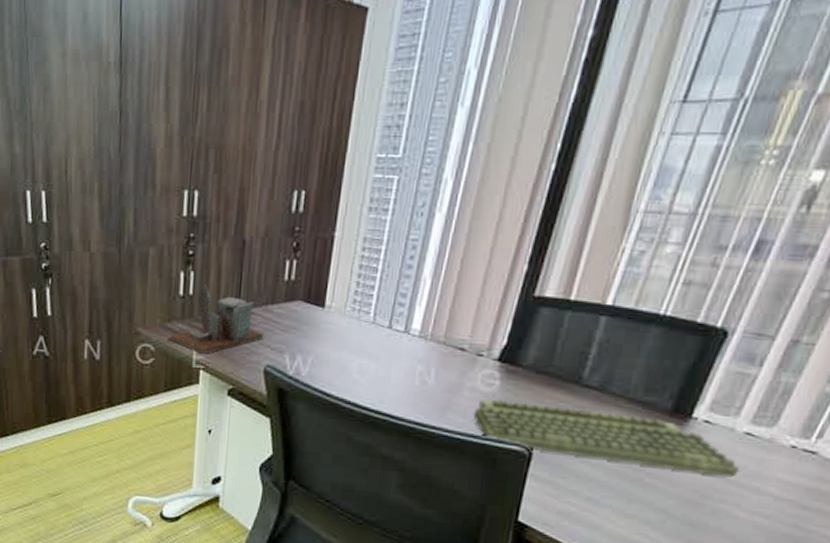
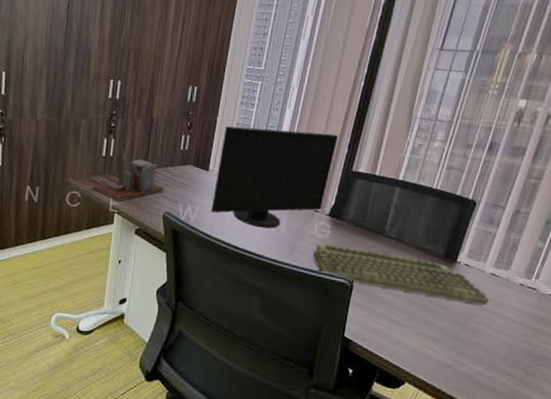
computer monitor: none [328,243,515,382] -> present [210,126,339,229]

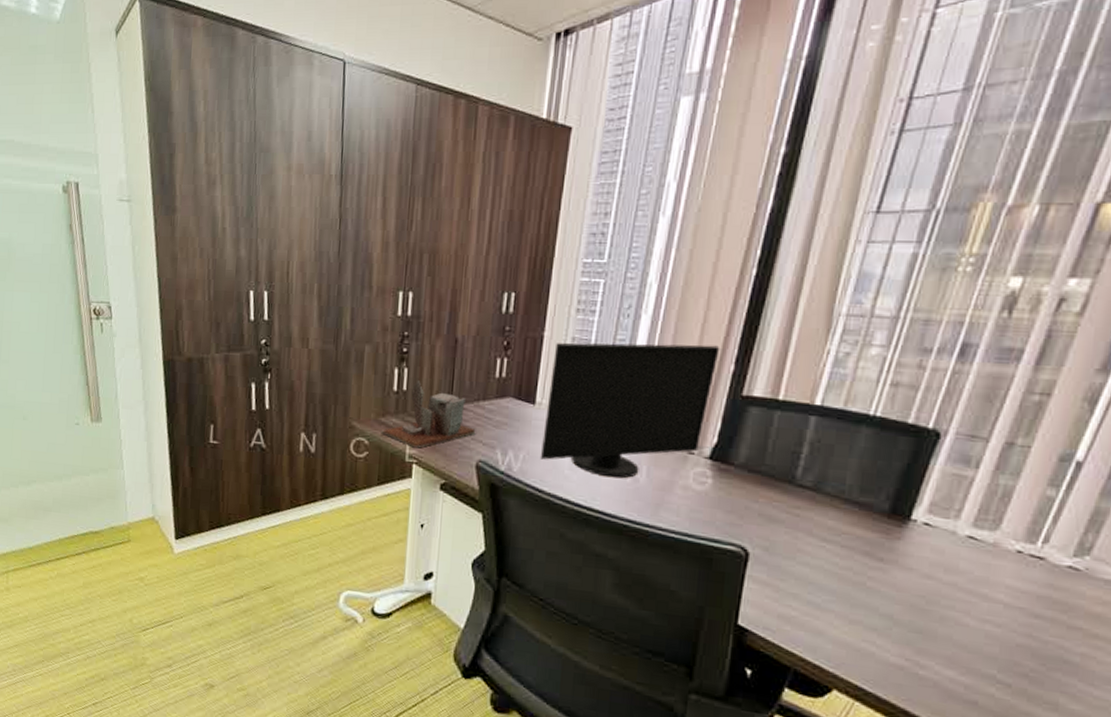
computer keyboard: present [313,244,489,306] -> none [688,498,965,583]

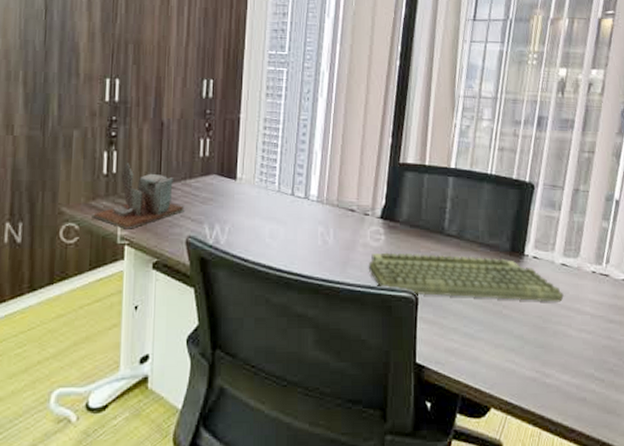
computer monitor: present [540,342,720,479] -> none [243,122,380,242]
computer keyboard: none [688,498,965,583] -> present [369,252,564,302]

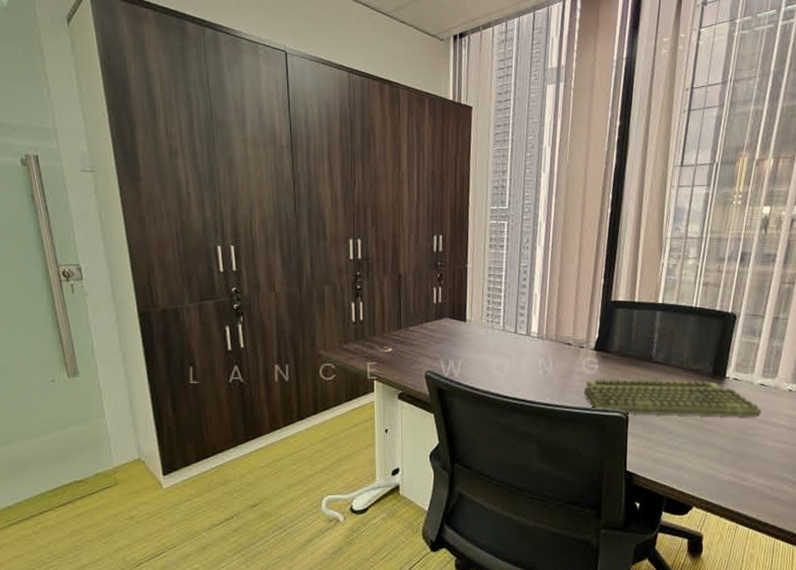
desk organizer: present [91,163,184,229] -> none [345,311,423,367]

